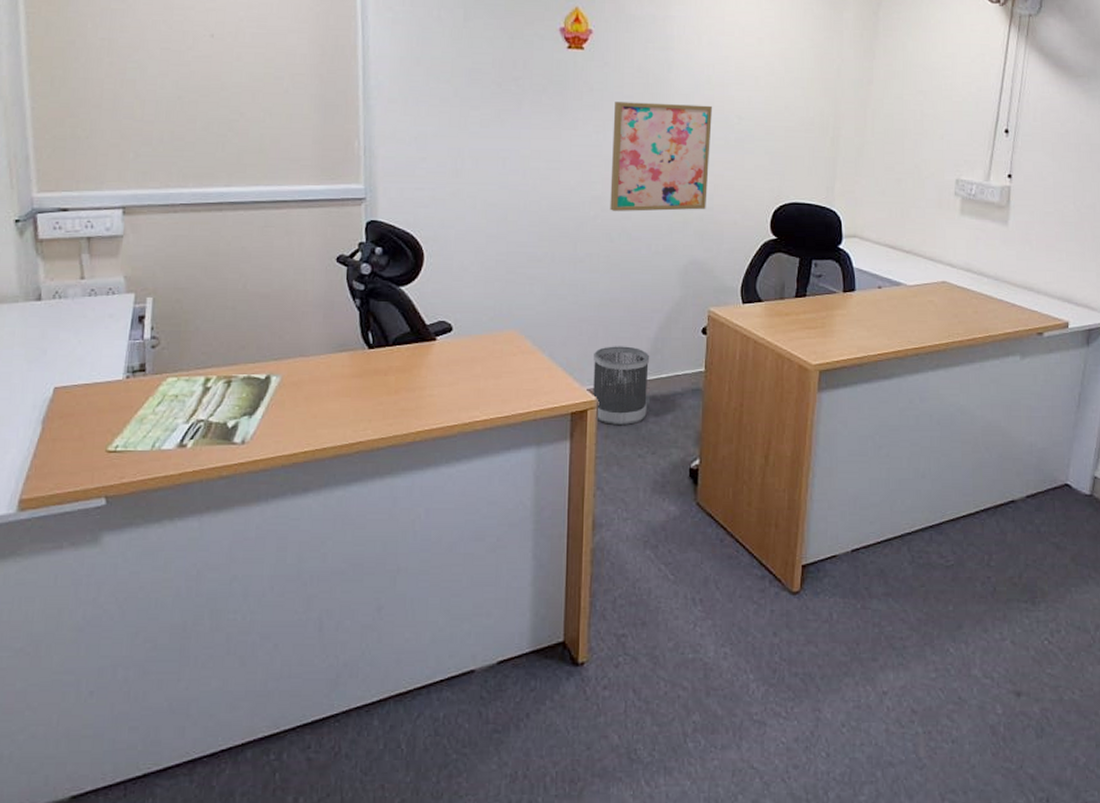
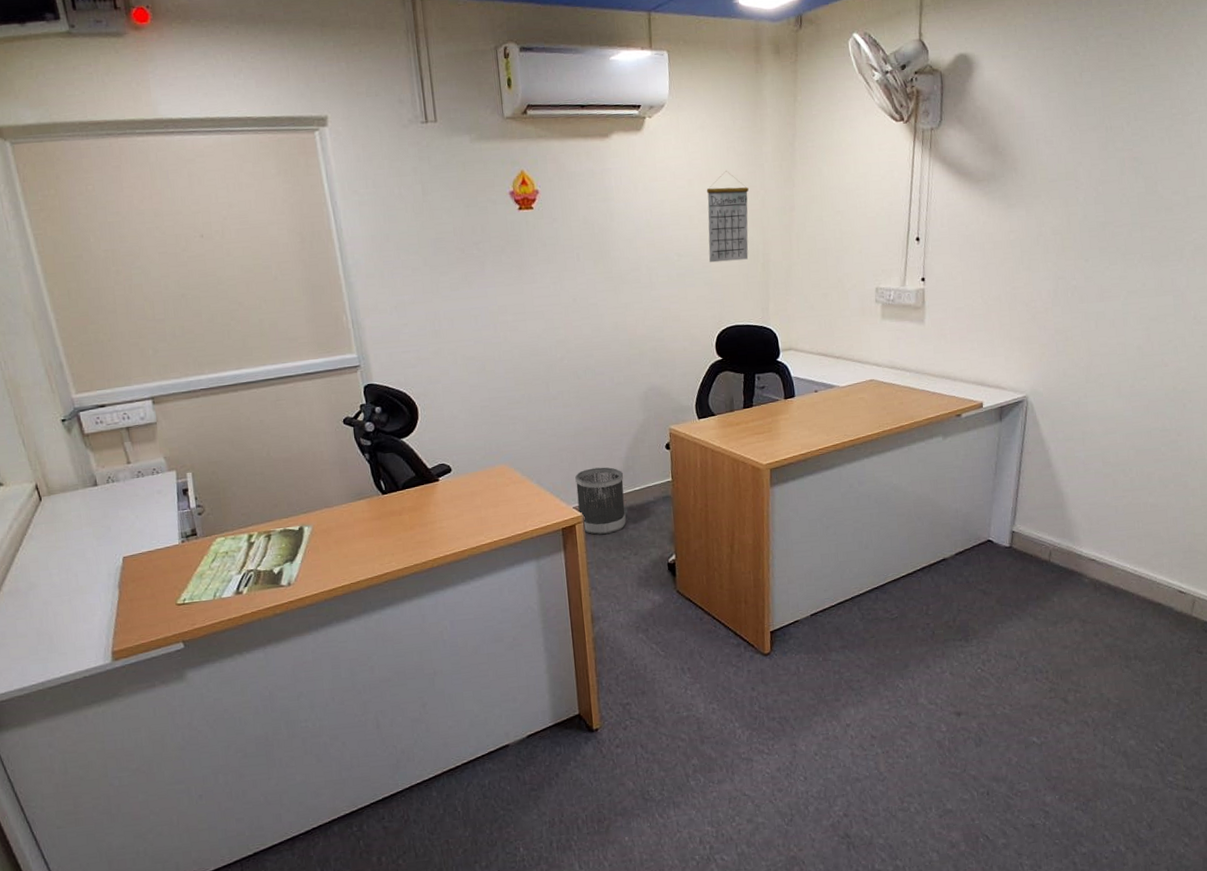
wall art: present [610,102,712,212] -> none [566,247,658,352]
calendar: none [772,34,824,131] -> present [706,171,749,263]

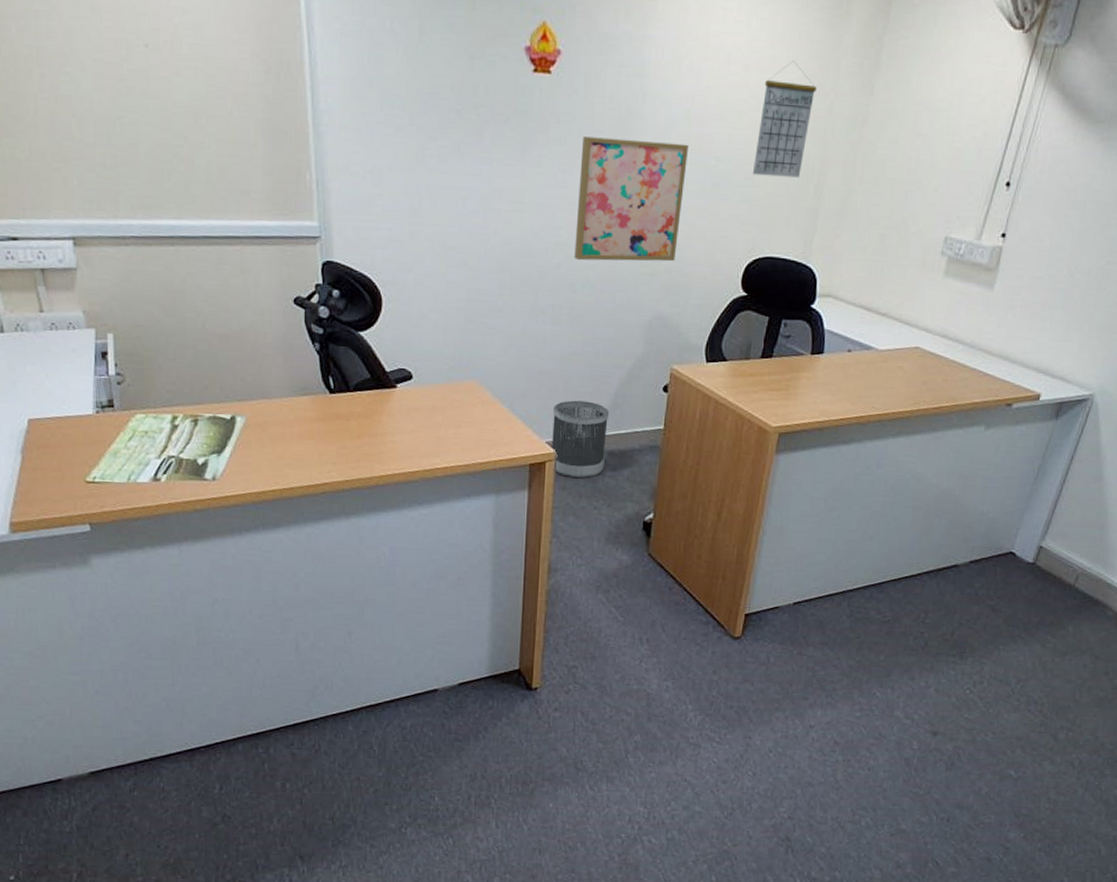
wall art: none [566,247,658,352] -> present [574,136,688,262]

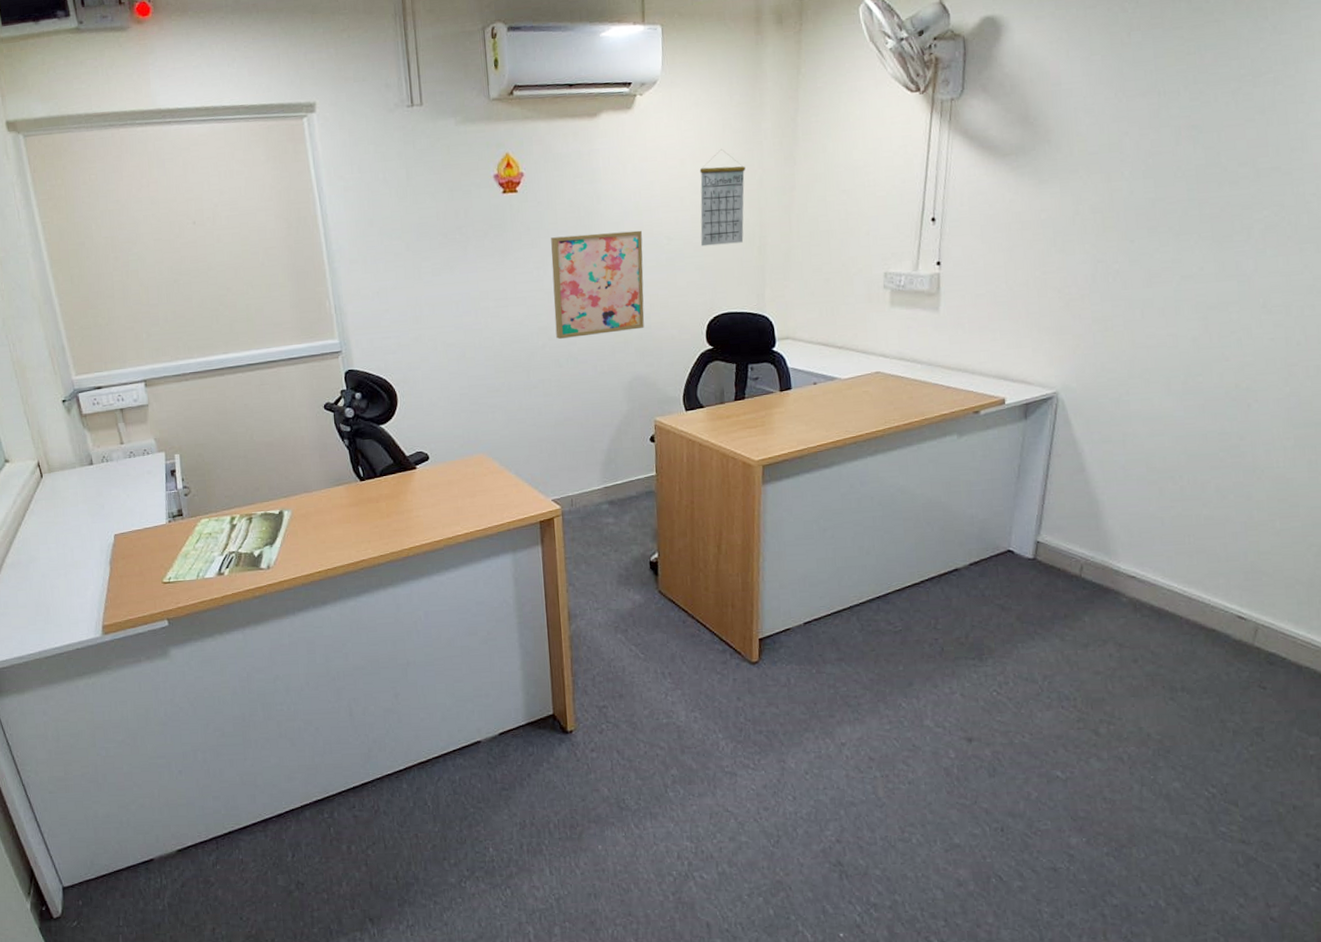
wastebasket: present [552,400,610,479] -> none [555,459,607,530]

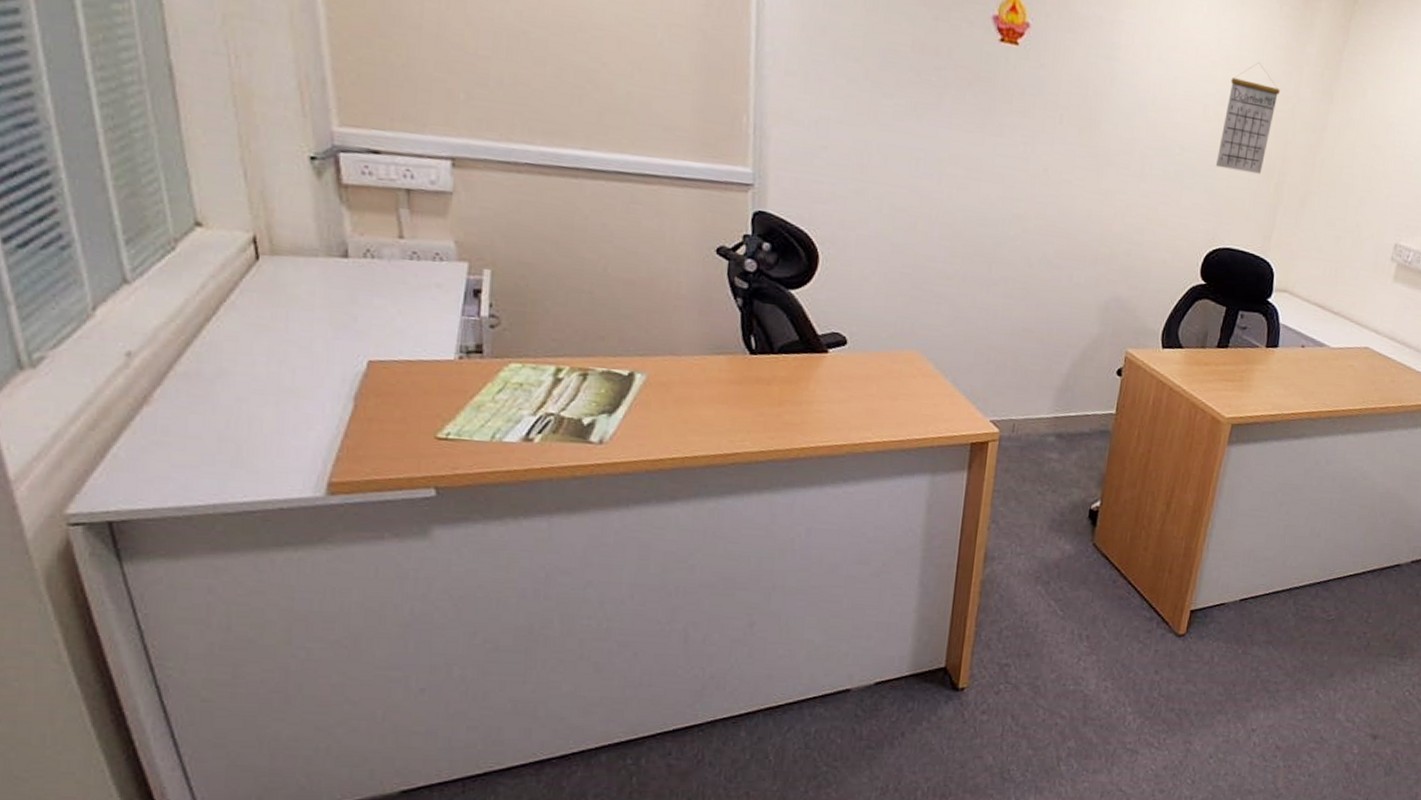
wall art: present [551,230,645,339] -> none [1032,111,1154,244]

